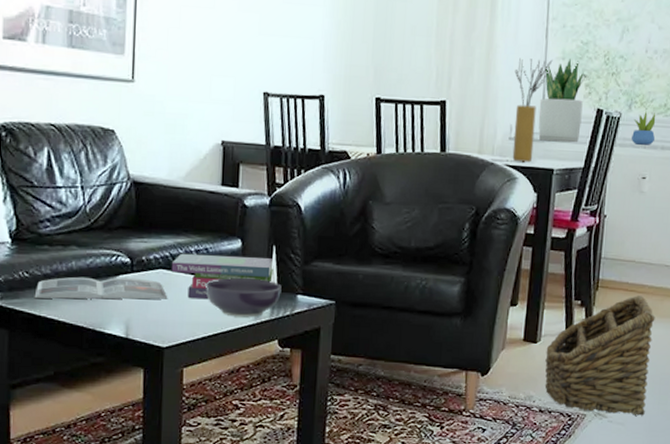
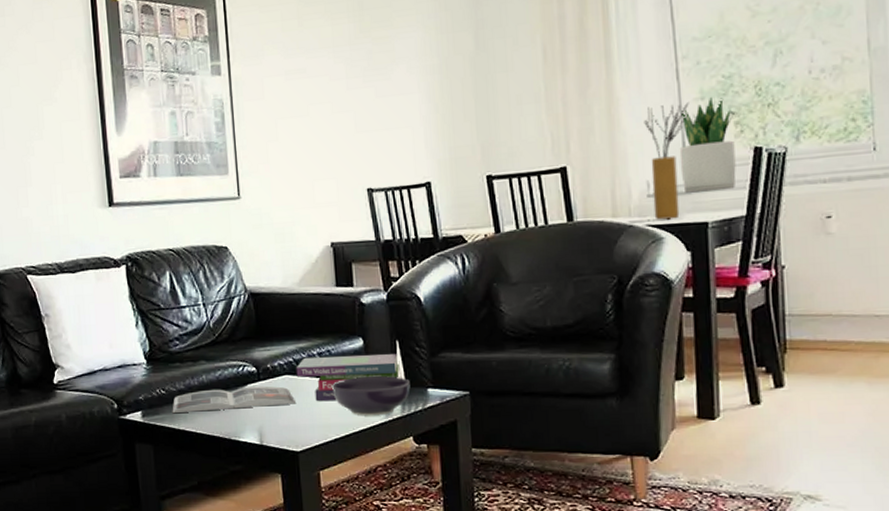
basket: present [545,296,655,416] -> none [728,354,873,497]
succulent plant: present [632,111,656,146] -> none [804,140,836,181]

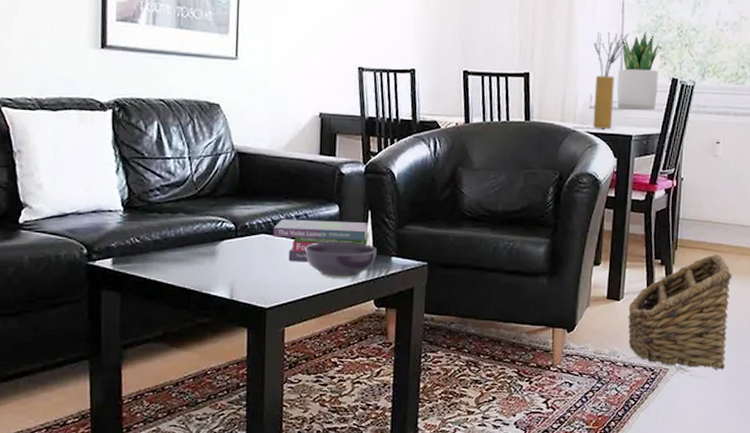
magazine: present [172,386,297,414] -> none [144,242,270,264]
basket: none [728,354,873,497] -> present [628,254,732,370]

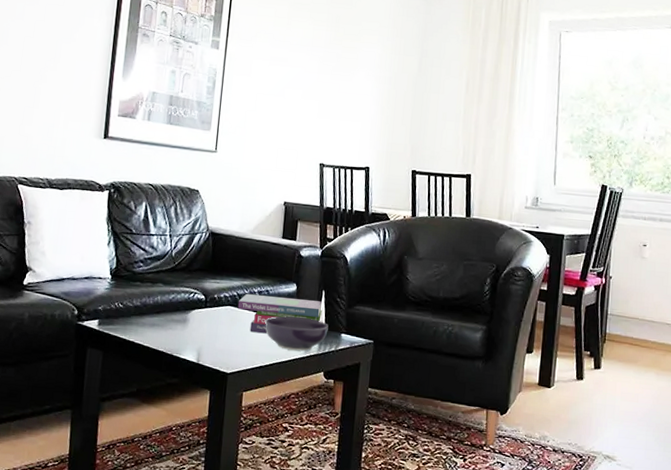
vase: present [593,31,629,129] -> none [528,141,563,229]
planter: present [616,32,660,111] -> none [550,142,590,213]
basket: present [628,254,732,370] -> none [558,349,659,461]

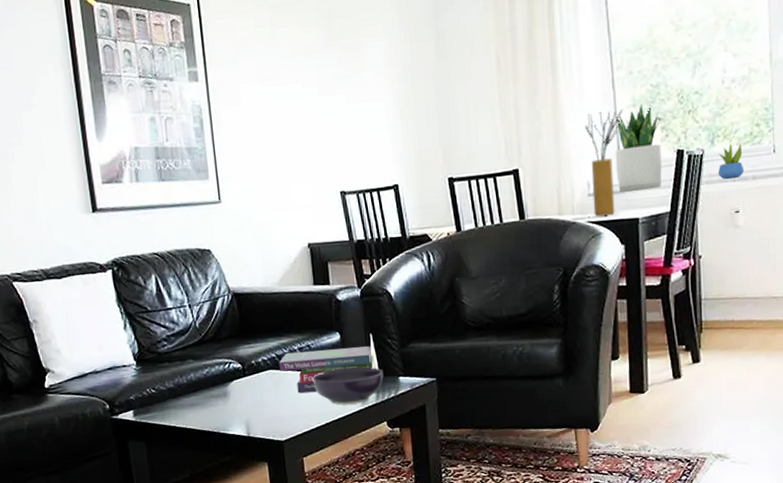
vase: none [528,141,563,229] -> present [584,109,623,217]
planter: none [550,142,590,213] -> present [615,105,662,192]
succulent plant: none [633,188,654,218] -> present [718,143,744,180]

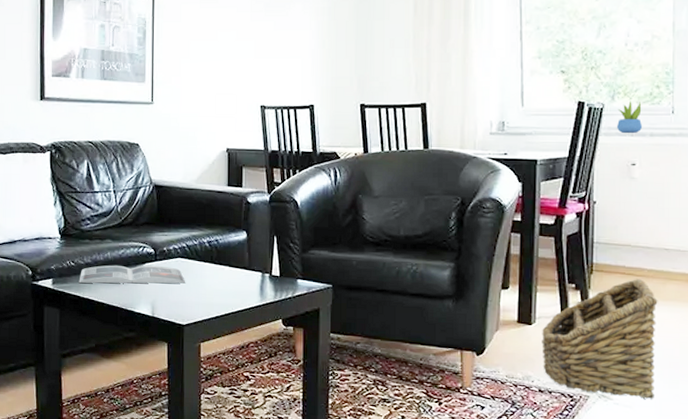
magazine: none [162,381,280,412] -> present [79,265,186,284]
books: present [278,346,374,393] -> none [188,244,275,284]
bowl: present [312,366,384,405] -> none [217,265,283,299]
vase: present [584,109,623,217] -> none [491,60,529,155]
planter: present [615,105,662,192] -> none [518,57,563,135]
basket: none [655,332,770,454] -> present [542,279,658,399]

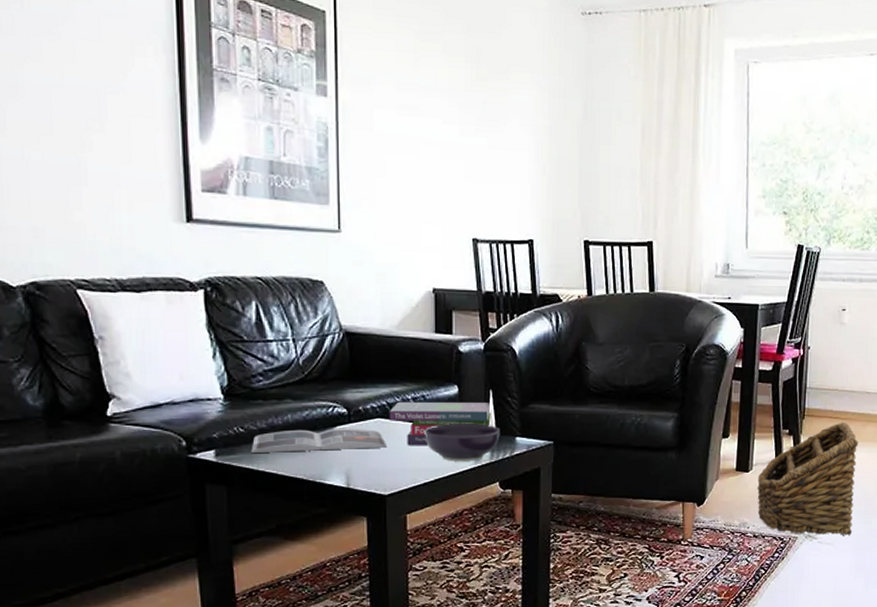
books: none [188,244,275,284] -> present [389,401,491,446]
bowl: none [217,265,283,299] -> present [425,424,500,462]
succulent plant: present [617,100,642,134] -> none [831,245,854,279]

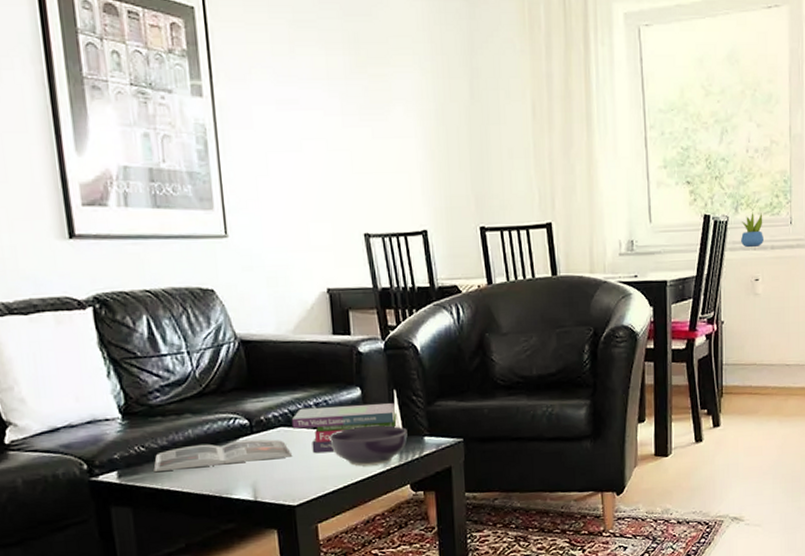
basket: present [757,422,859,535] -> none [678,398,781,517]
succulent plant: none [831,245,854,279] -> present [741,212,763,248]

